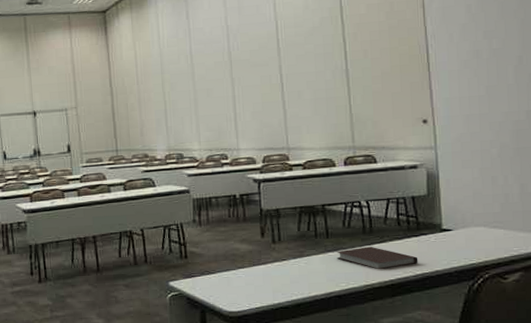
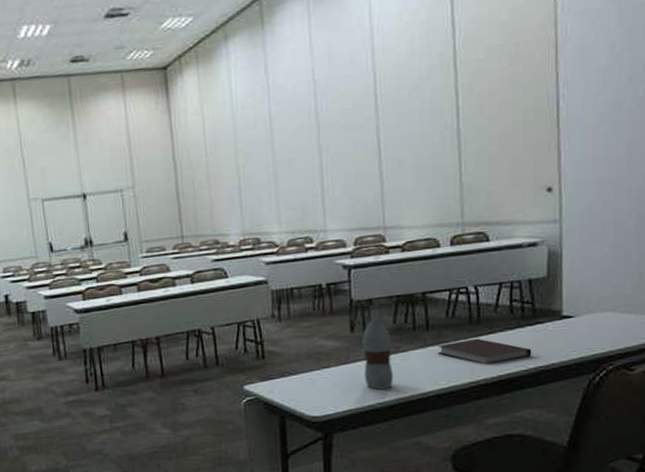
bottle: none [271,214,300,289] -> present [361,304,394,390]

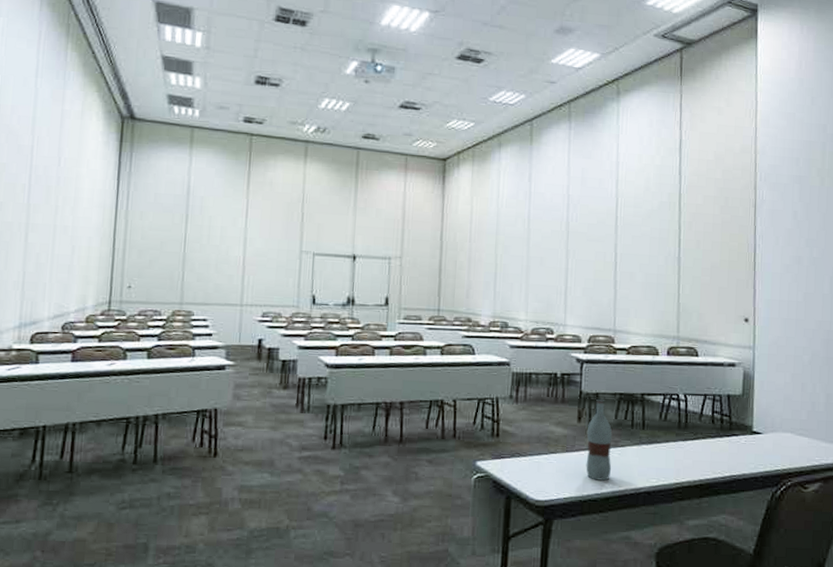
notebook: present [437,338,532,365] -> none [650,442,728,468]

